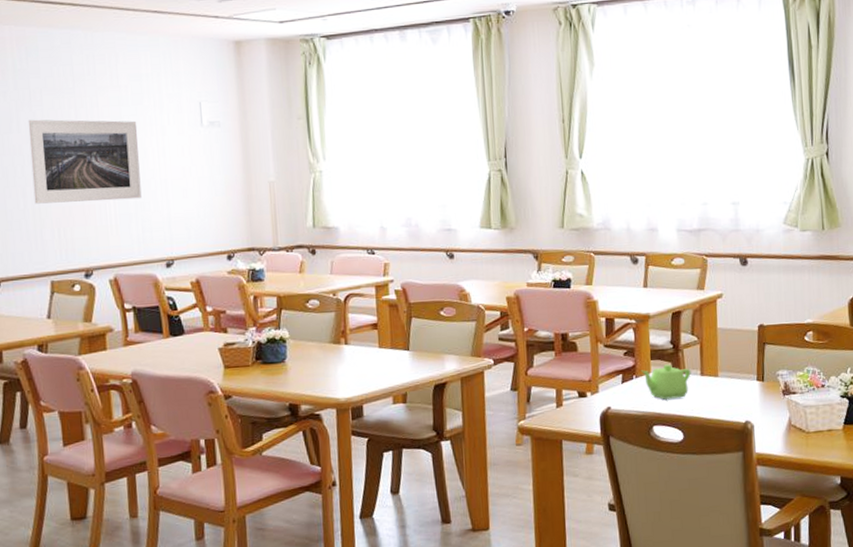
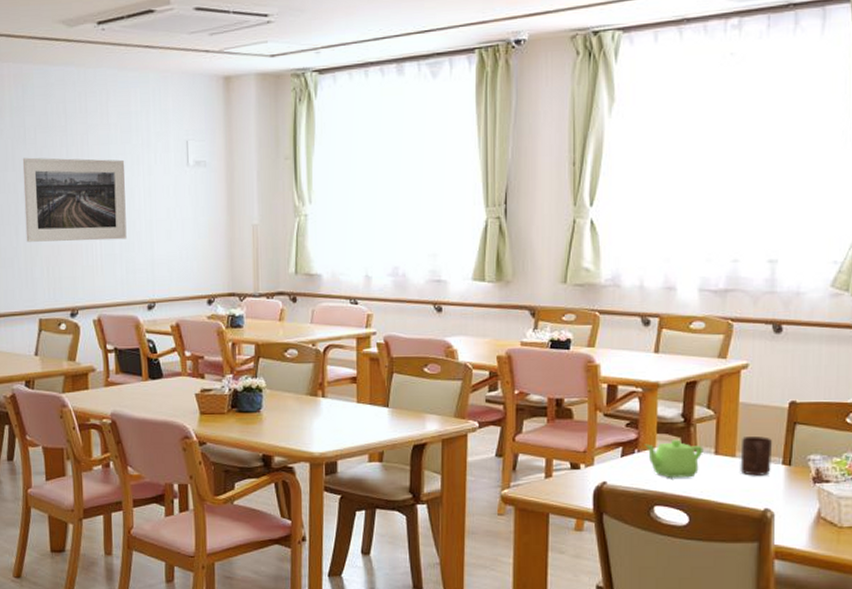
cup: none [722,357,748,393] -> present [740,436,772,476]

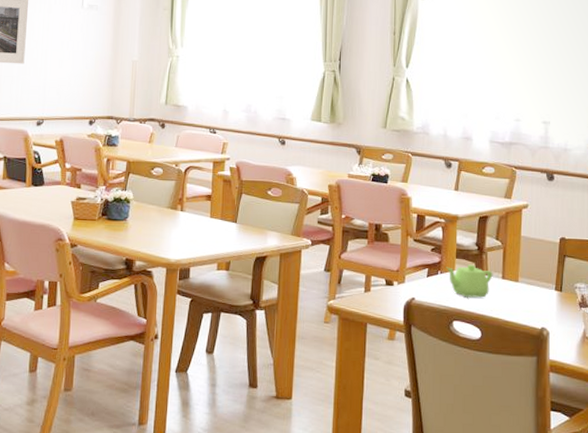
cup: present [740,436,772,476] -> none [522,265,547,299]

